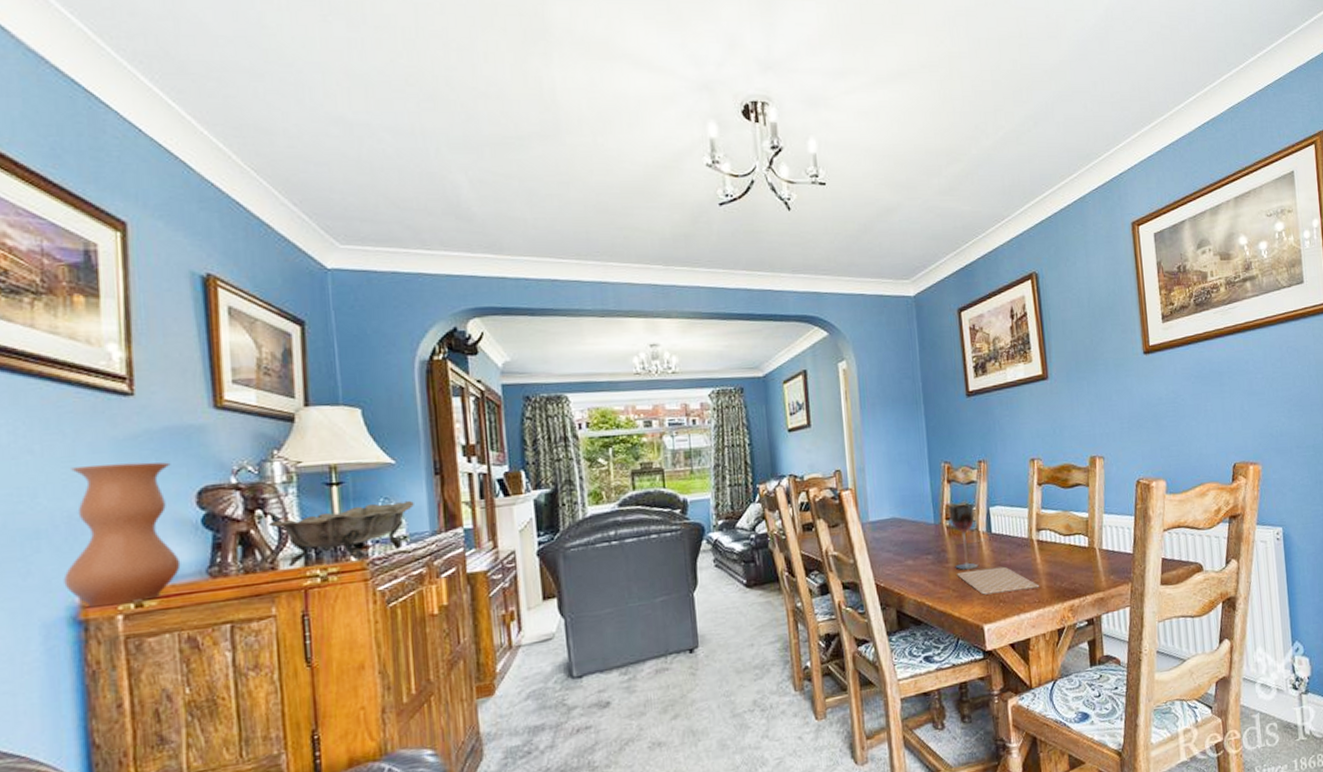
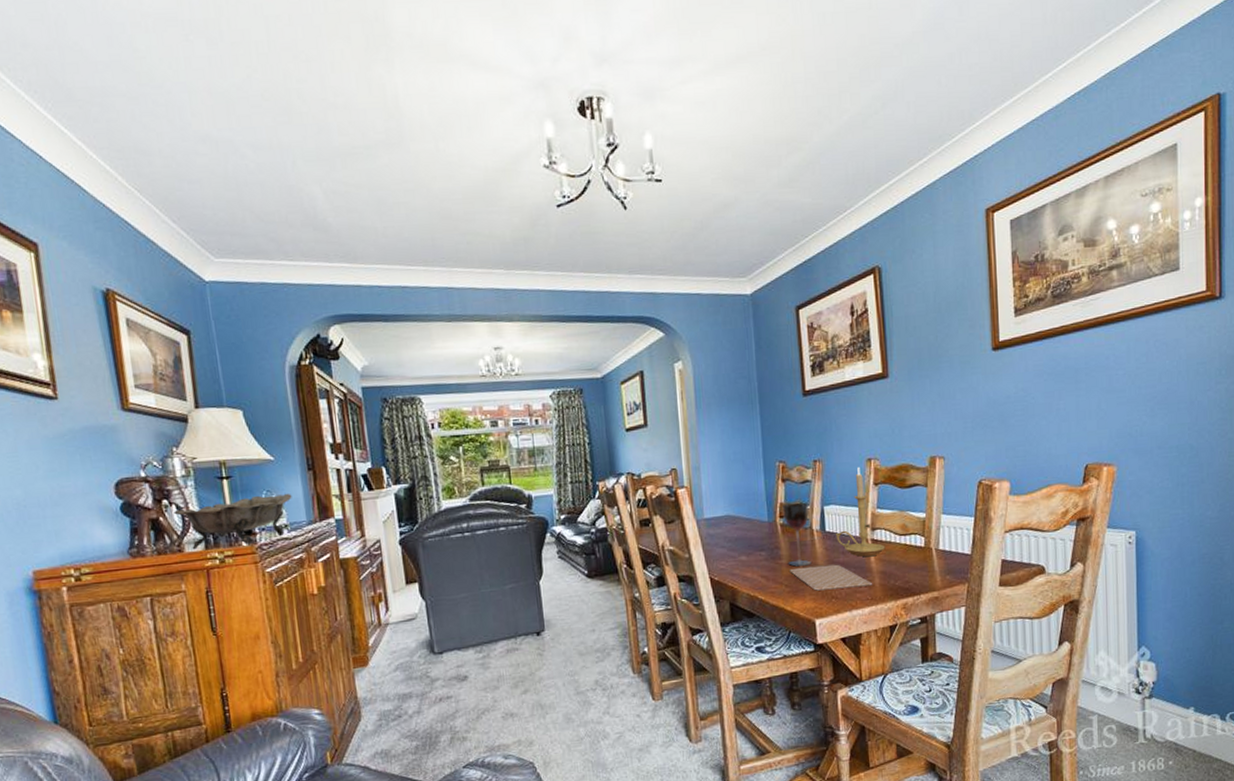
vase: present [63,462,181,609] -> none [15,457,108,582]
candle holder: none [1001,467,1051,559] -> present [835,466,886,558]

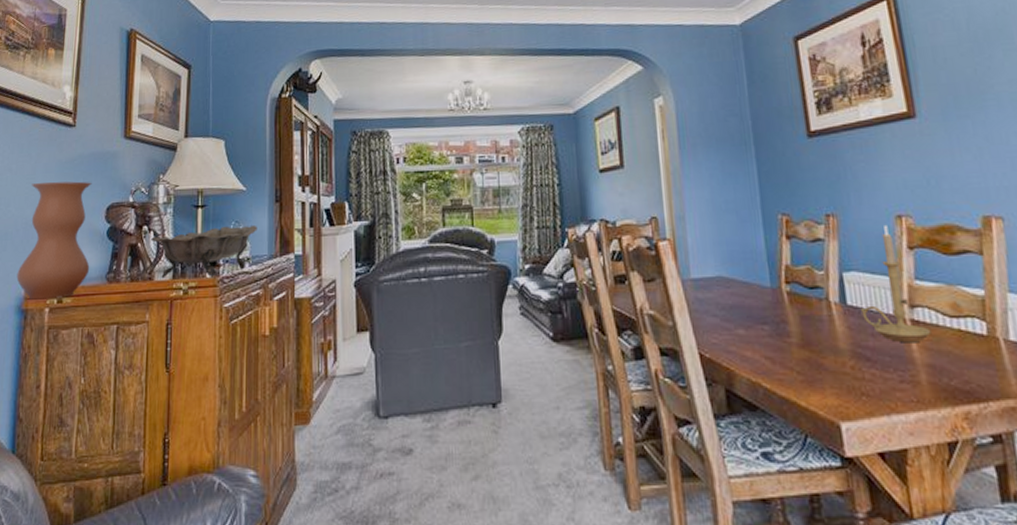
vase: none [15,457,108,582] -> present [16,181,92,301]
wineglass: present [783,502,812,567] -> none [788,265,831,350]
placemat: present [790,564,873,591] -> none [802,349,918,383]

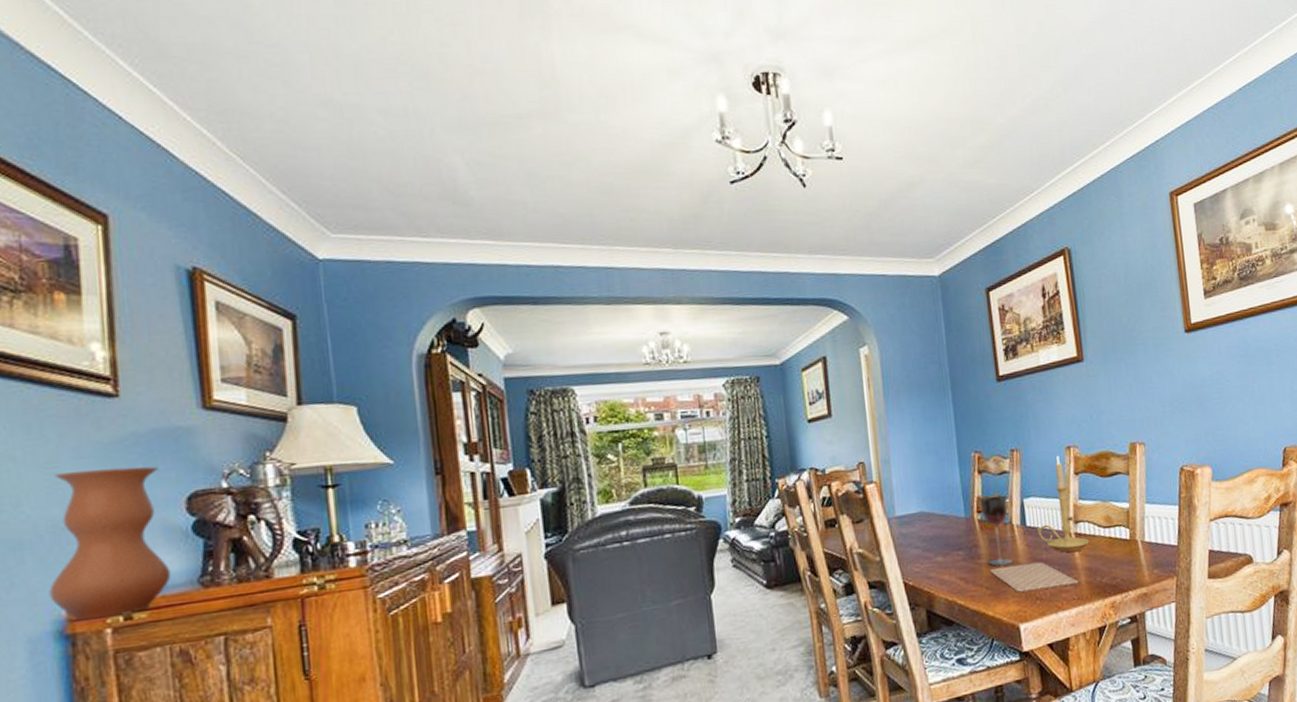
decorative bowl: present [151,224,257,279] -> none [262,502,414,575]
wineglass: none [788,265,831,350] -> present [980,495,1013,567]
placemat: none [802,349,918,383] -> present [990,561,1079,592]

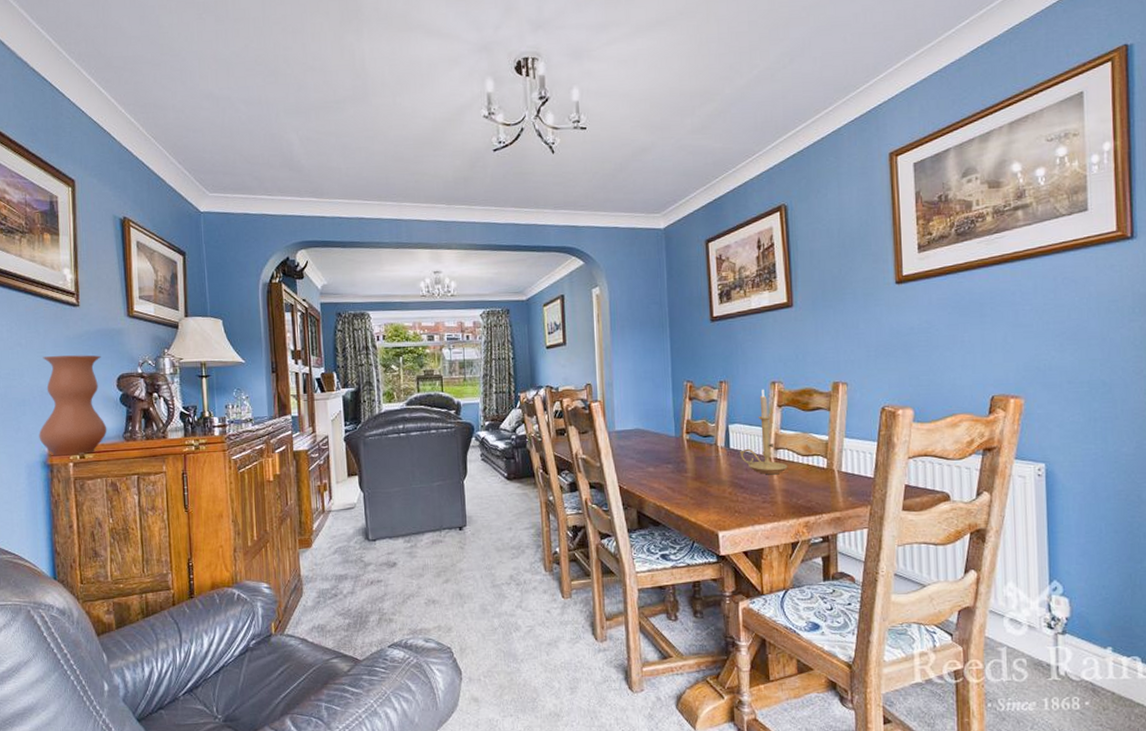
wineglass: present [980,495,1013,567] -> none [689,420,716,481]
placemat: present [990,561,1079,592] -> none [695,480,776,504]

